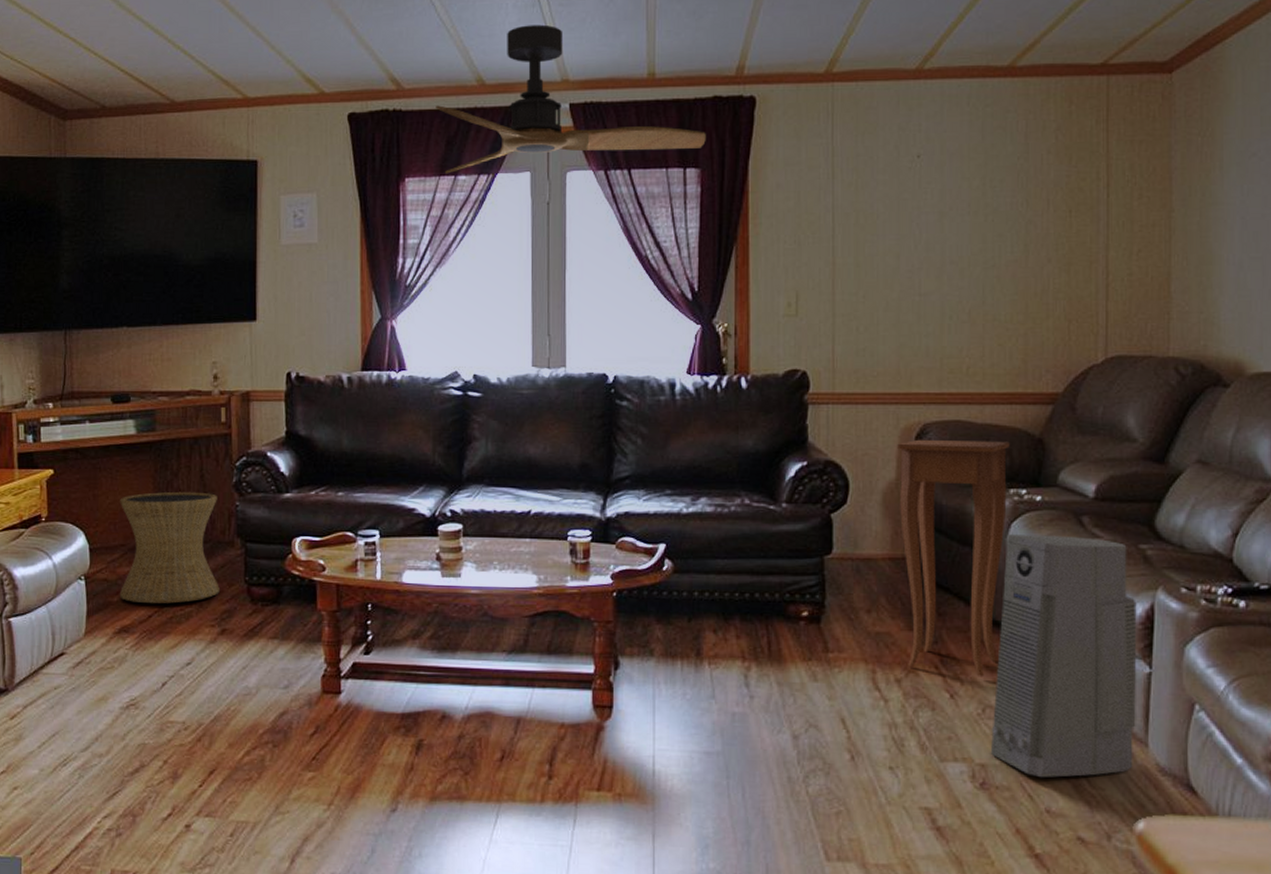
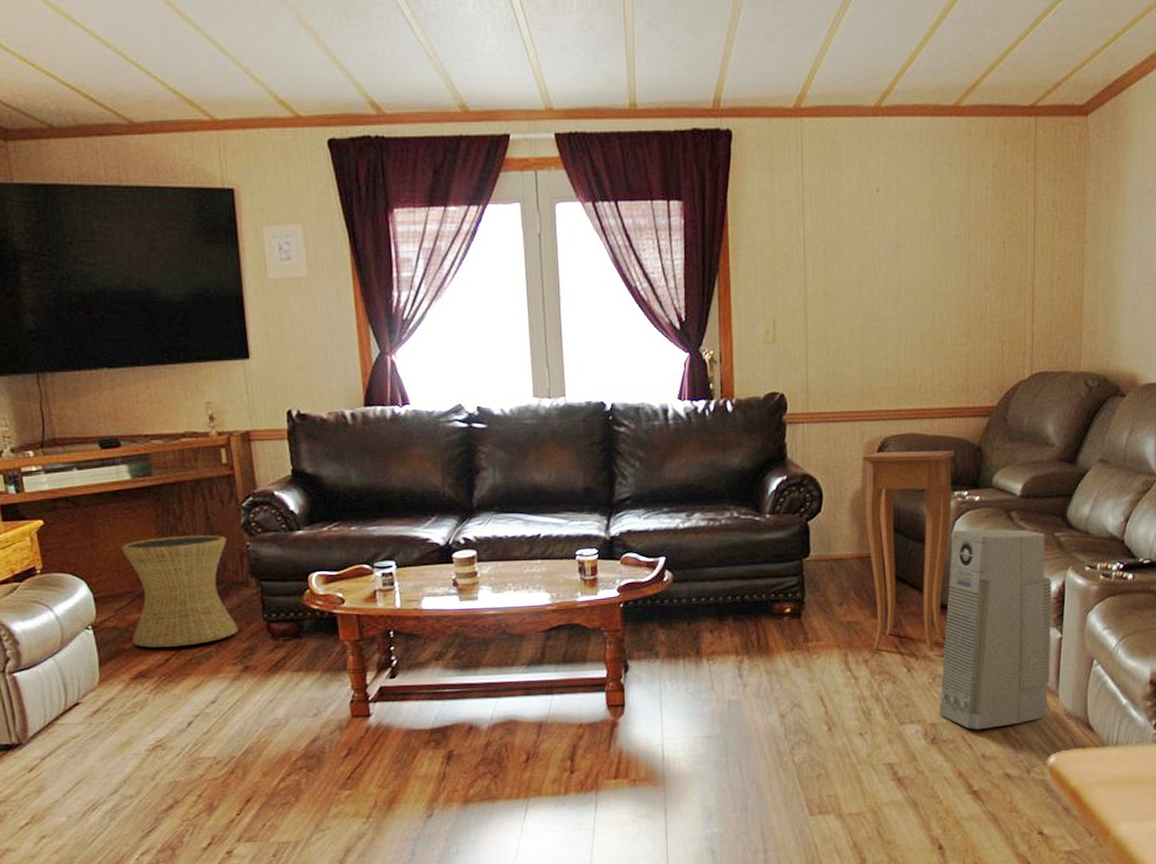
ceiling fan: present [436,24,706,174] -> none [419,49,687,205]

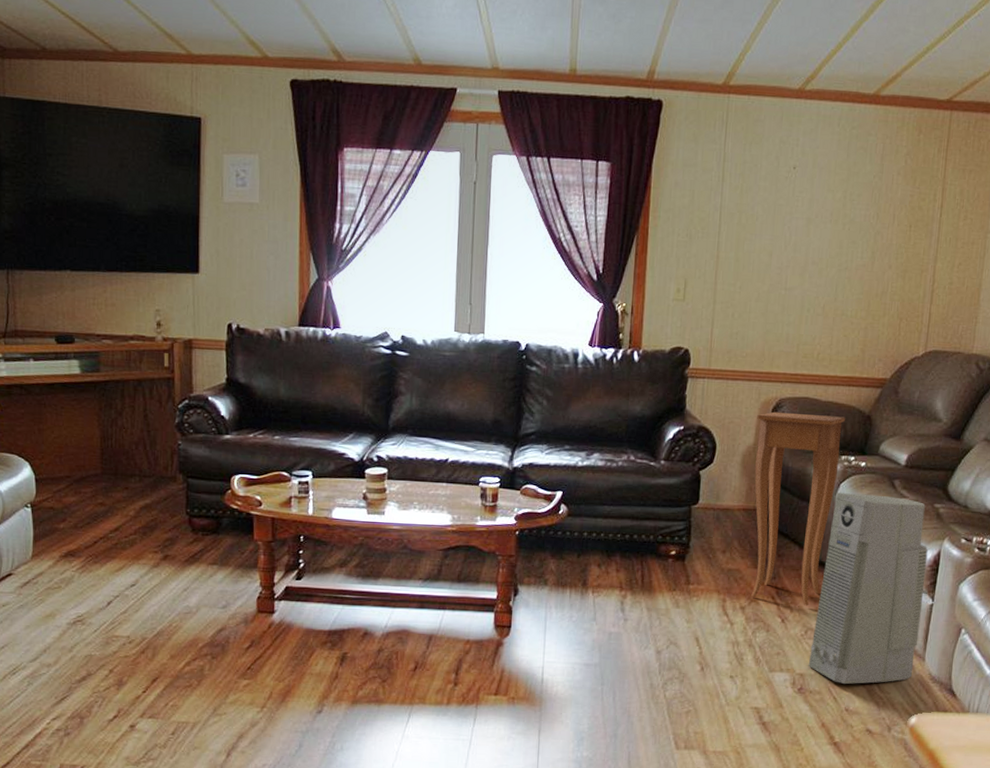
side table: present [121,534,238,648] -> none [65,429,162,531]

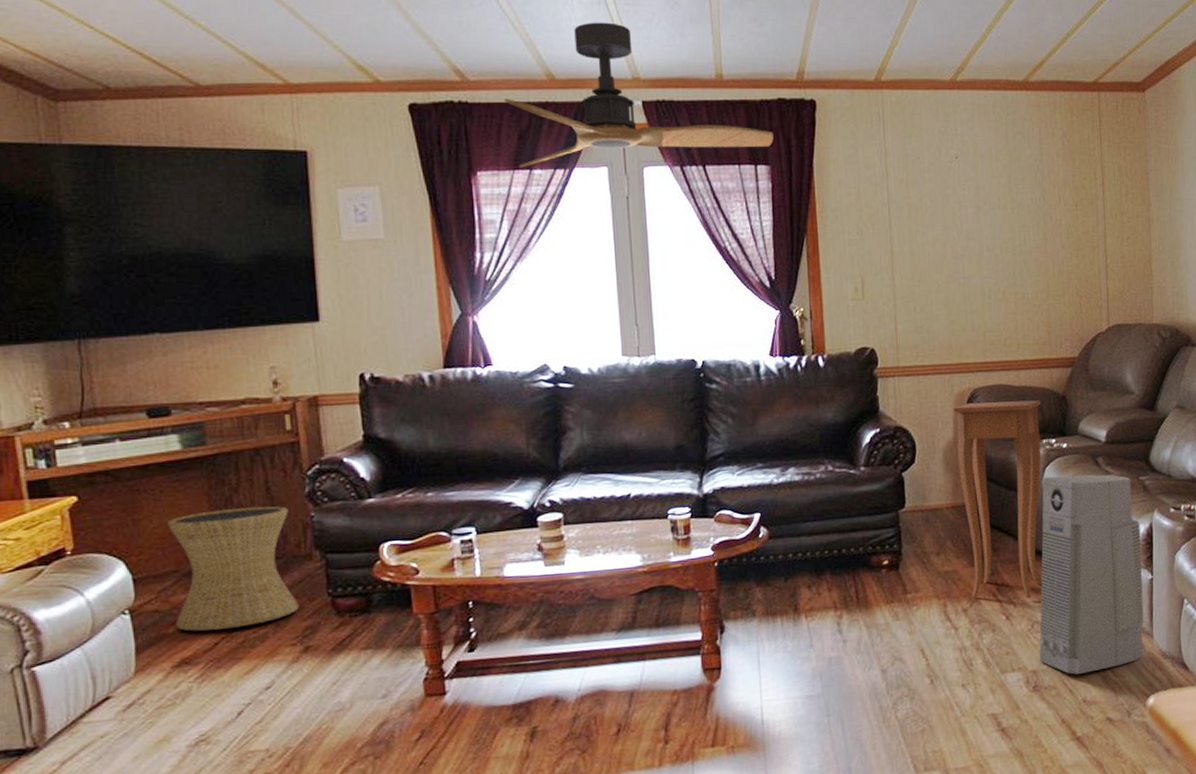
side table: none [65,429,162,531] -> present [167,506,299,632]
ceiling fan: none [374,11,618,147] -> present [504,22,774,168]

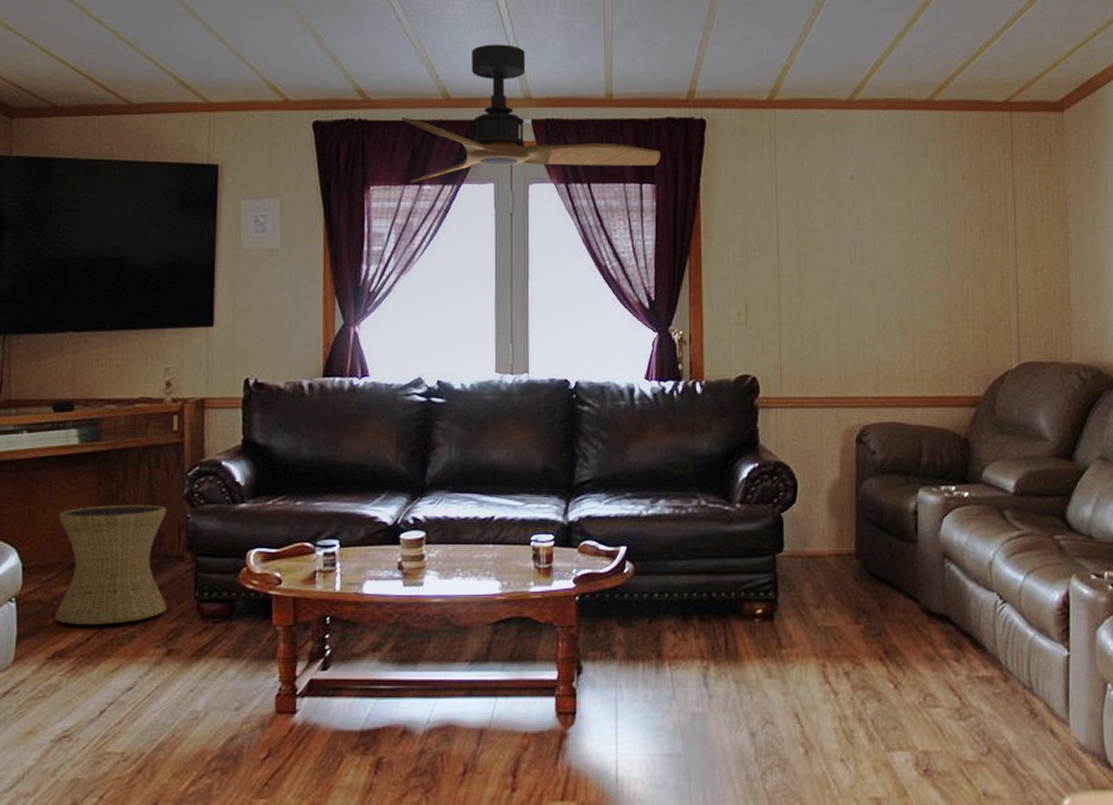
side table: present [953,400,1042,599] -> none [840,440,939,667]
air purifier: present [1039,474,1144,675] -> none [931,529,1059,761]

